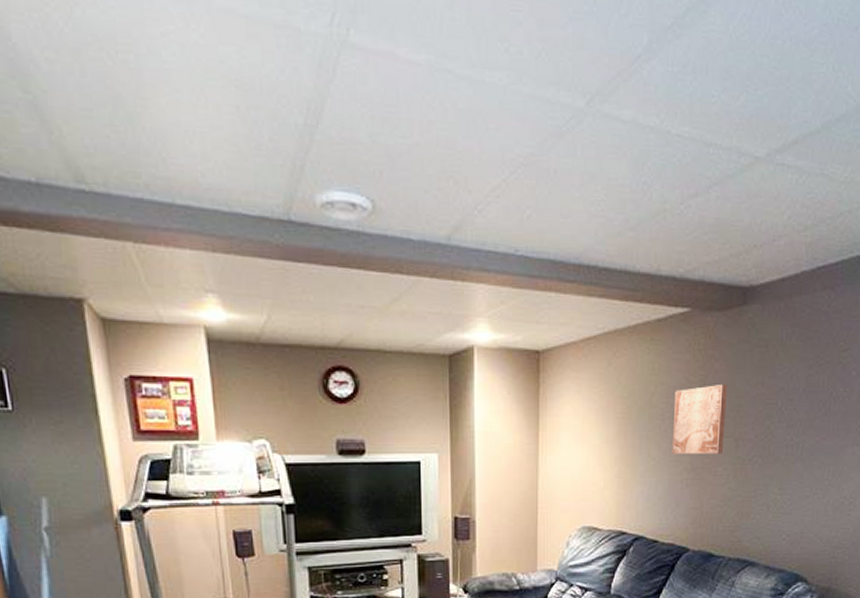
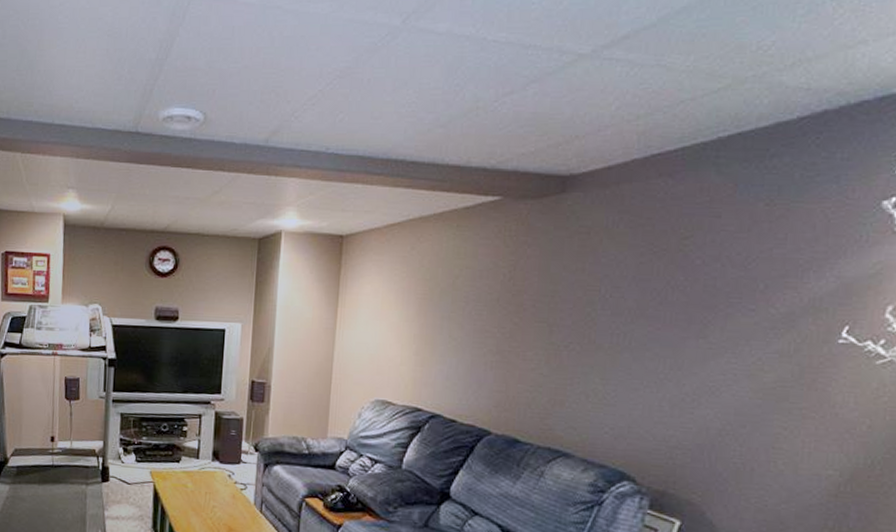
wall art: present [672,383,727,454] -> none [476,269,541,339]

